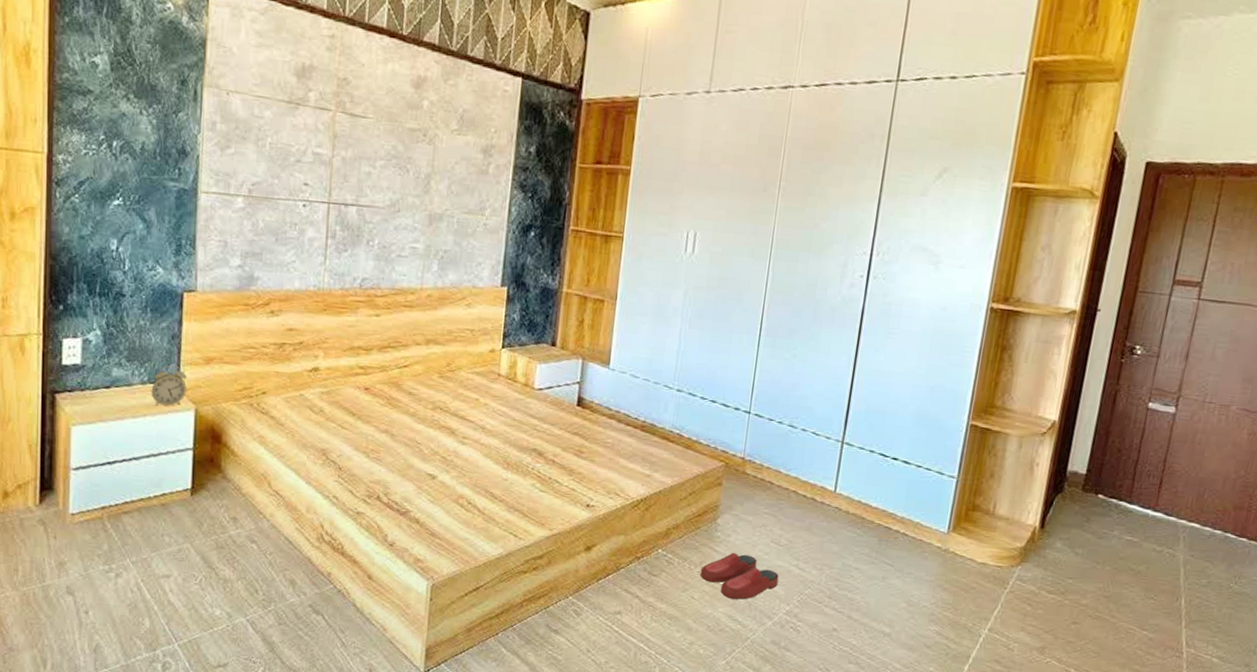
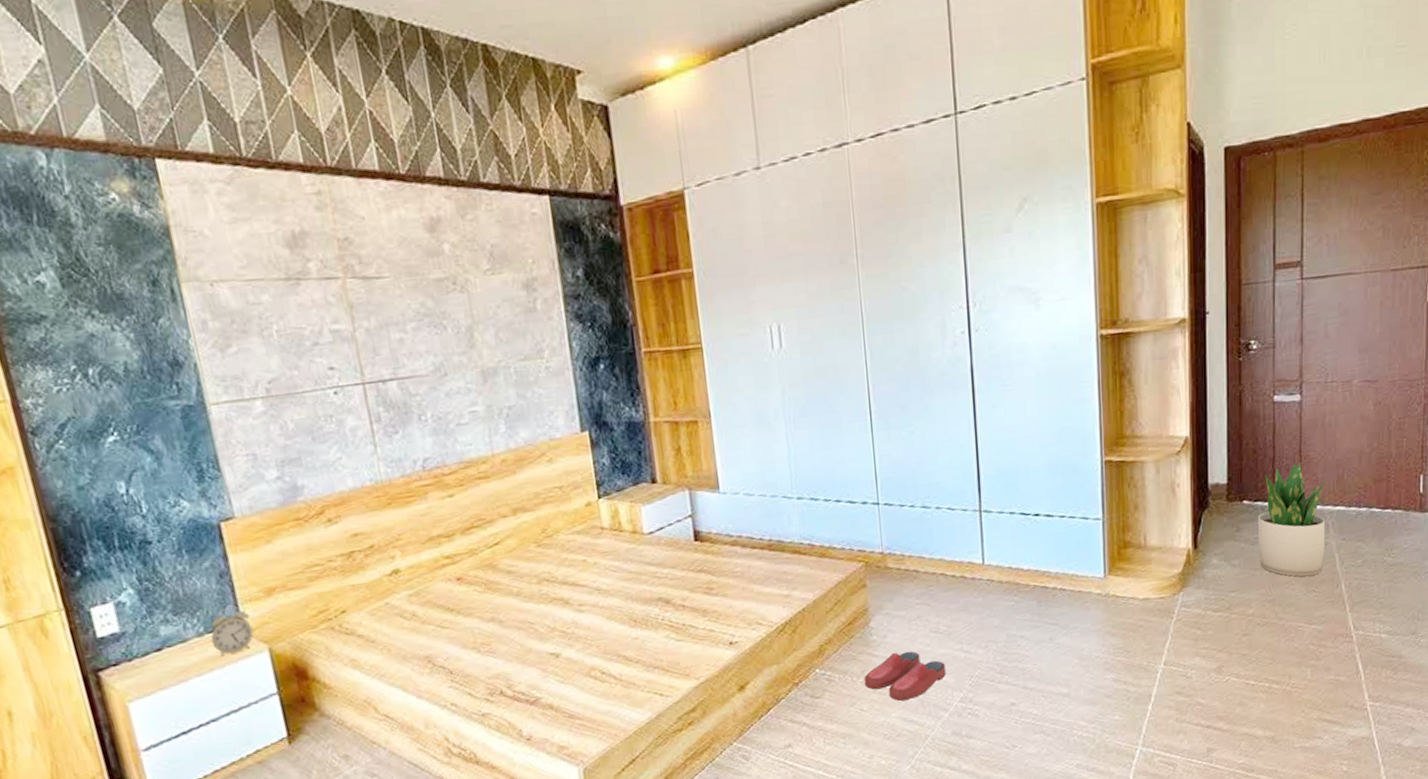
planter: none [1103,470,1187,584] -> present [1257,461,1327,577]

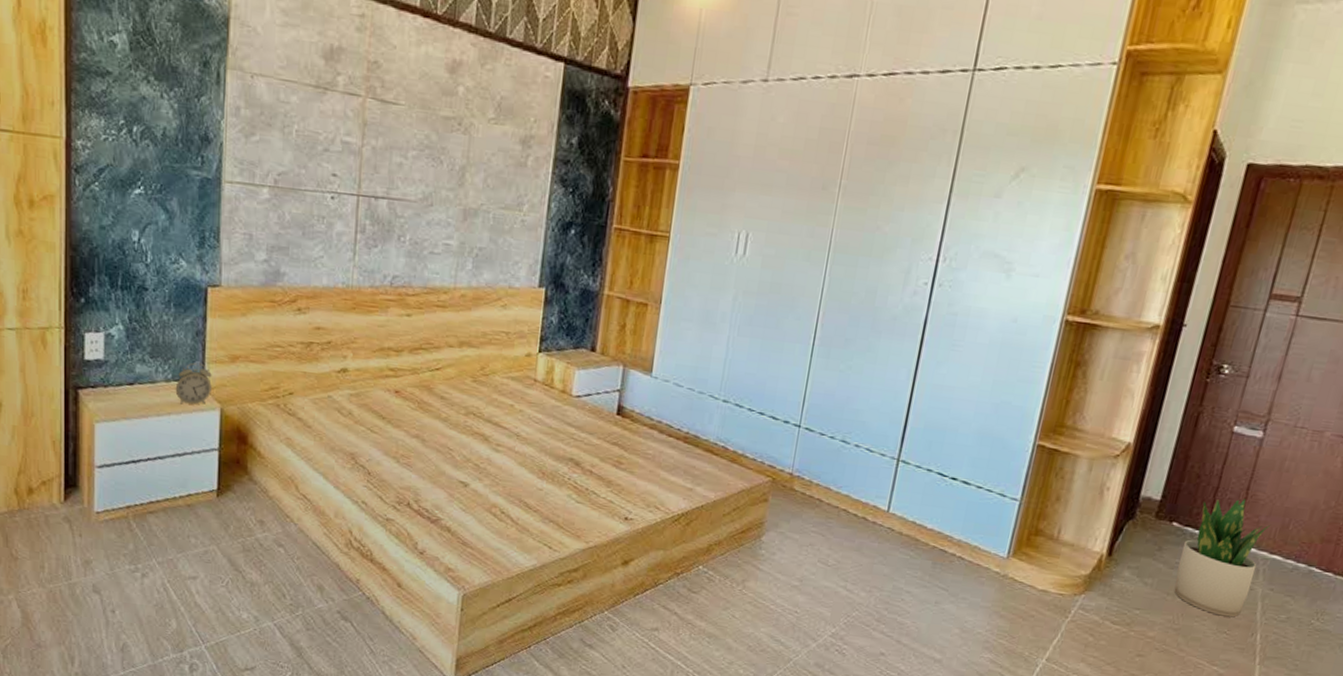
slippers: present [863,651,946,701] -> none [742,571,826,620]

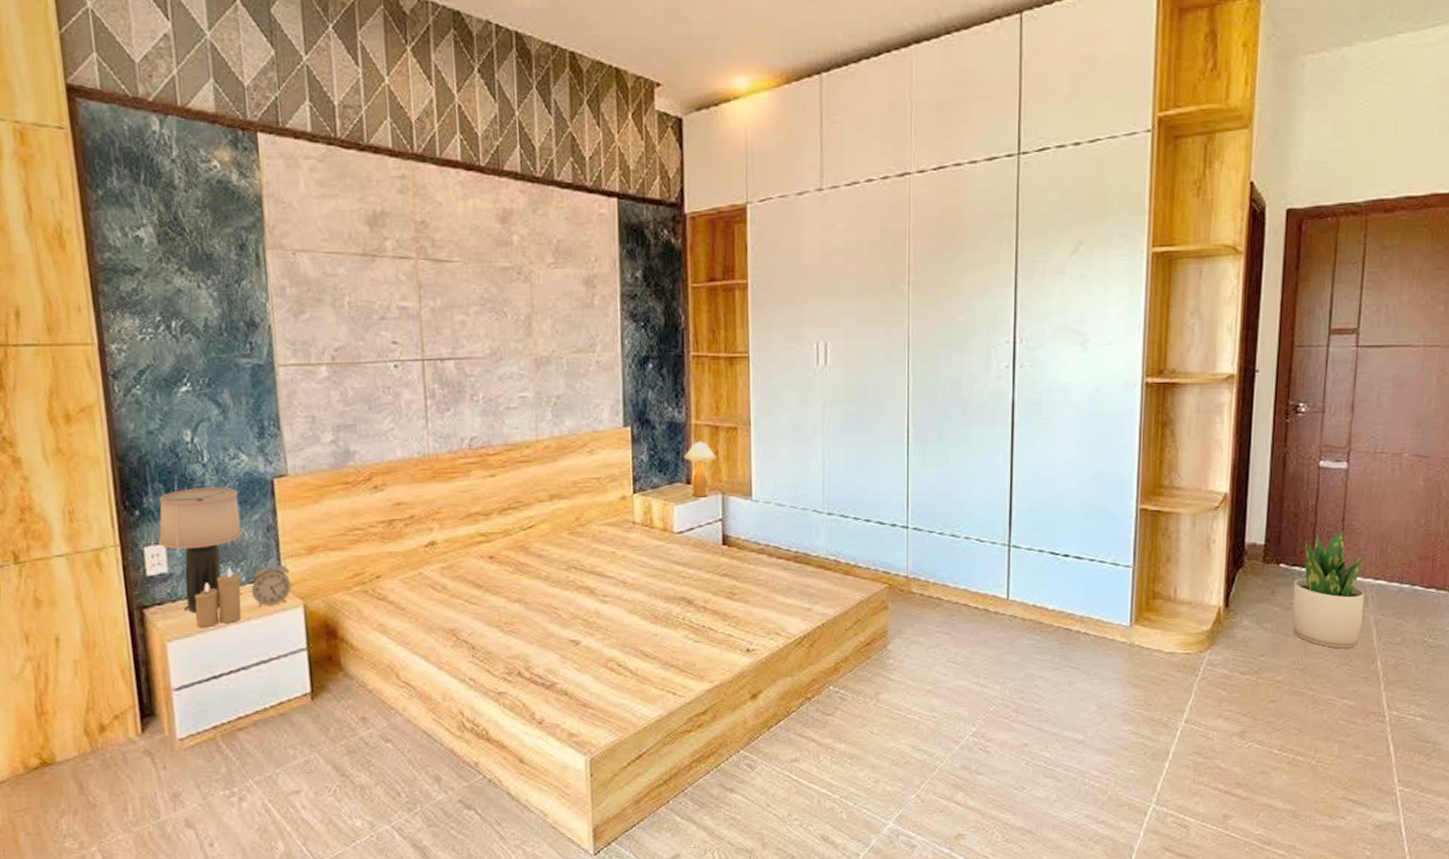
table lamp: none [98,285,174,400] -> present [158,487,242,613]
candle: none [123,363,167,415] -> present [194,567,241,627]
table lamp: none [592,311,624,367] -> present [684,440,717,498]

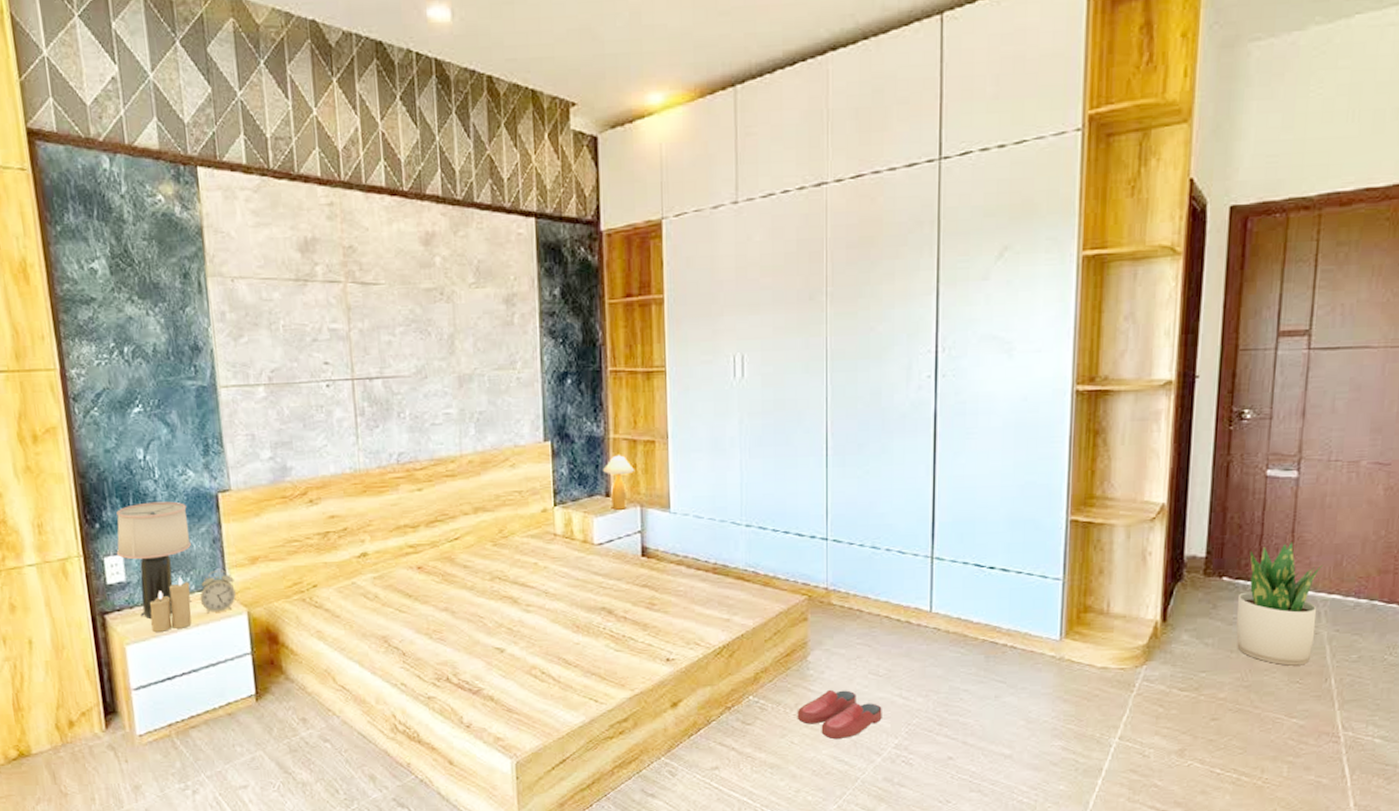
slippers: none [876,678,960,728] -> present [797,689,882,739]

